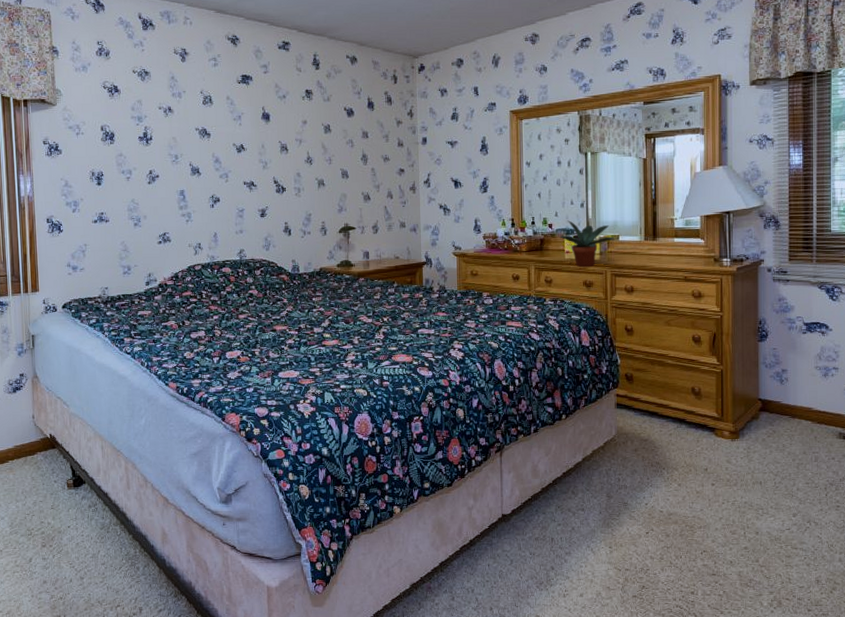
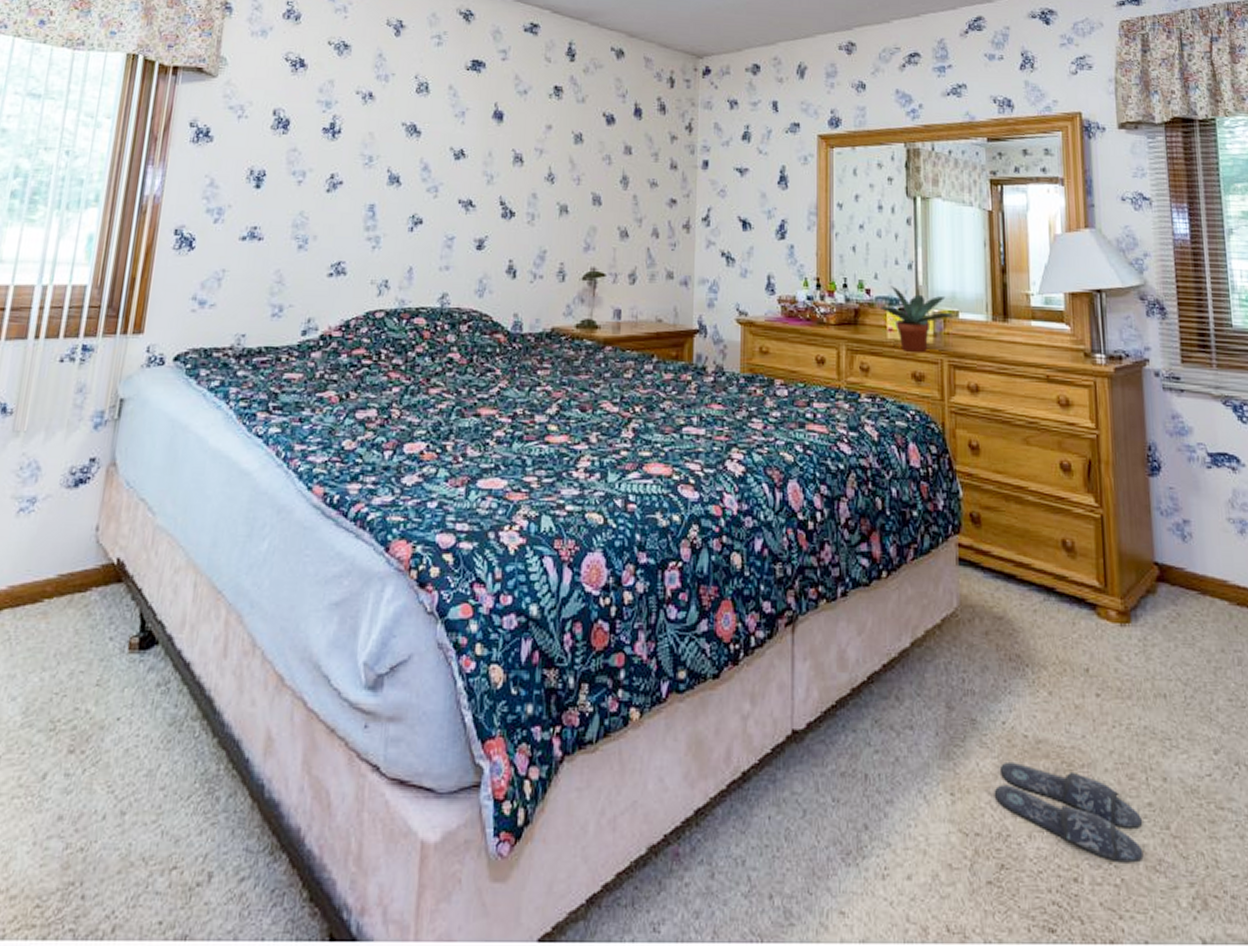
slippers: none [639,527,739,582] -> present [994,763,1144,863]

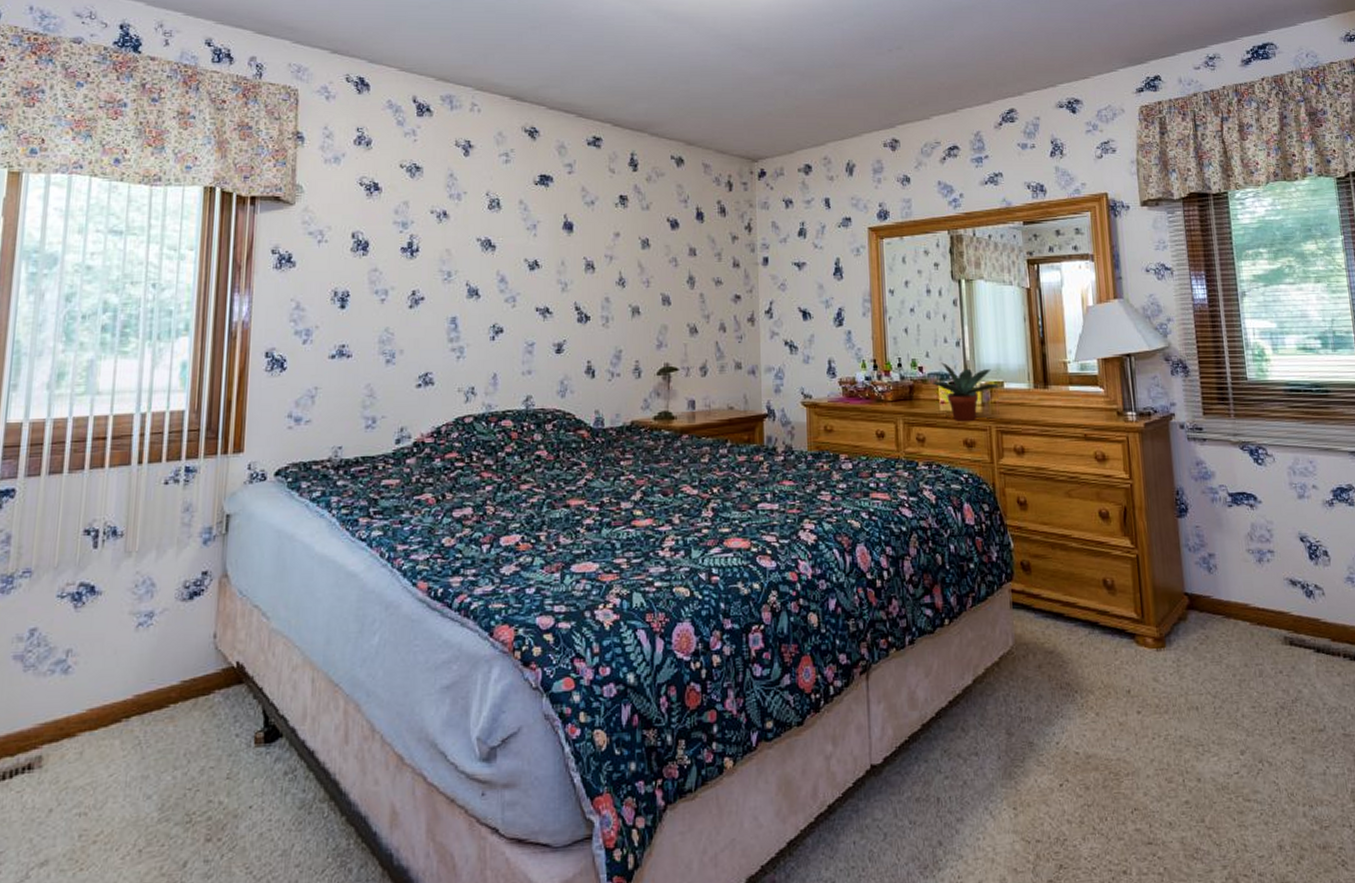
slippers: present [994,763,1144,863] -> none [1051,777,1183,854]

